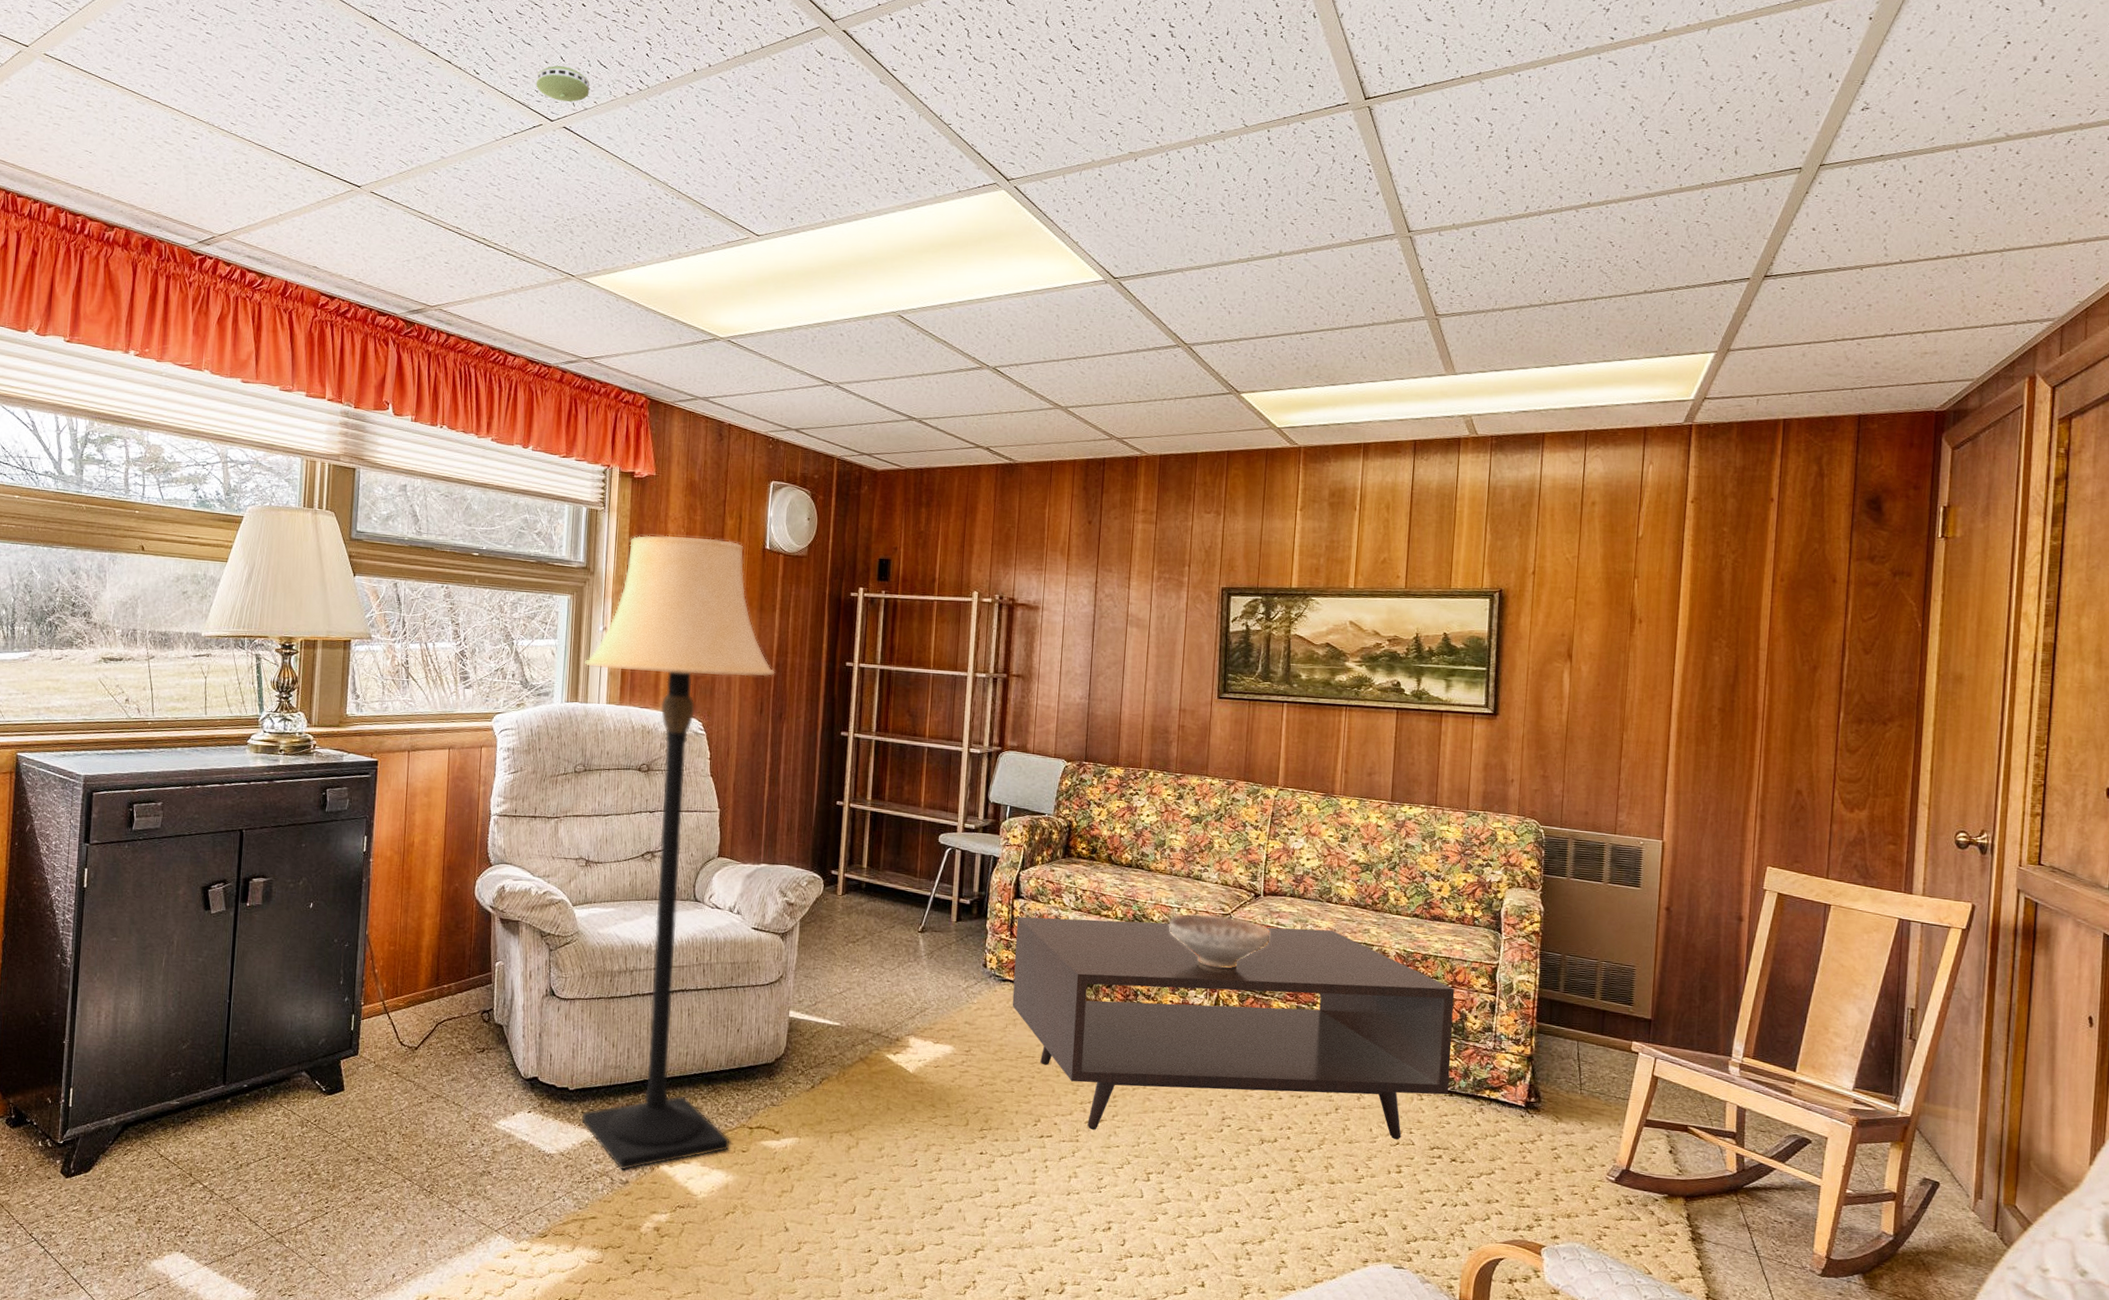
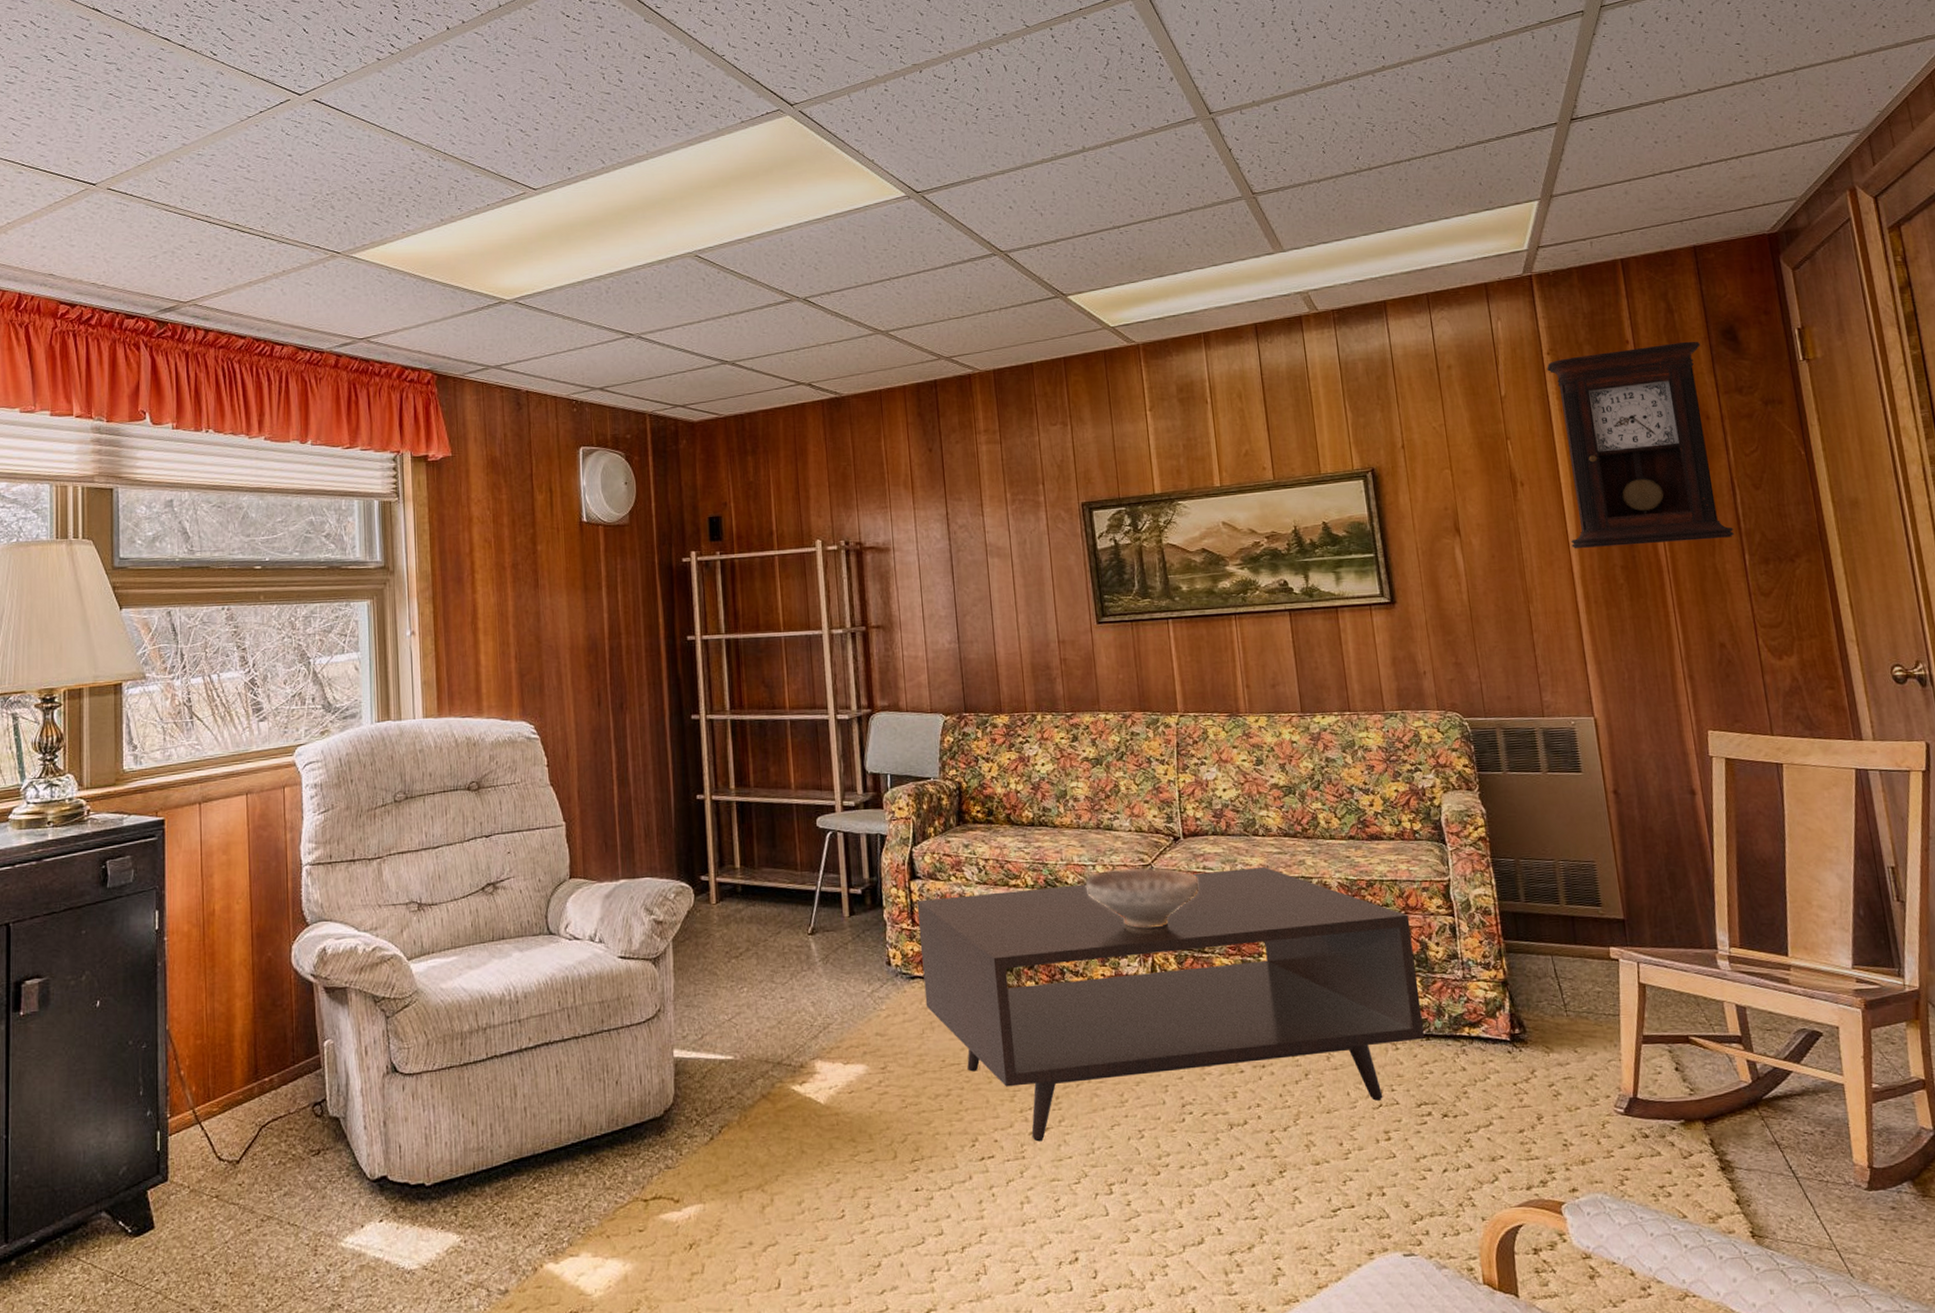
smoke detector: present [536,66,590,102] -> none [279,38,338,74]
lamp: present [581,535,775,1171] -> none [392,517,624,1277]
pendulum clock: none [1676,506,1843,695] -> present [1547,341,1734,549]

